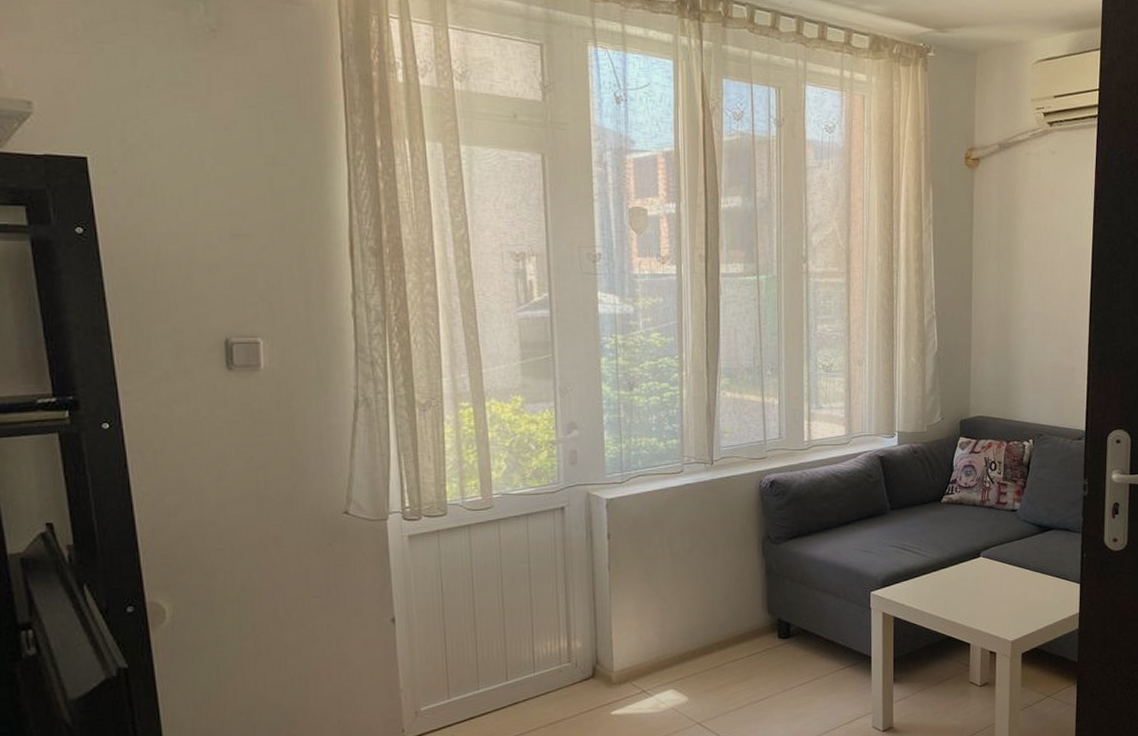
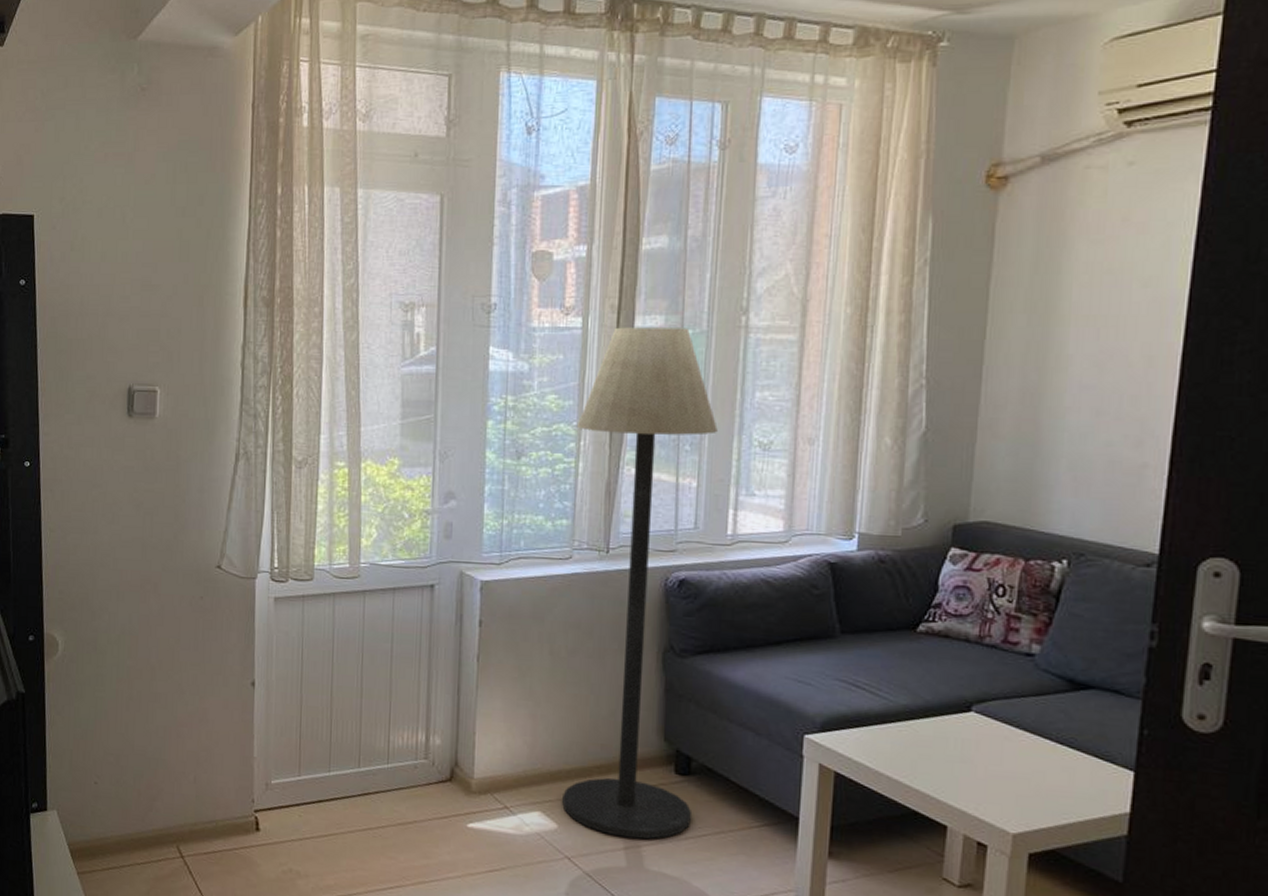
floor lamp: none [678,274,793,698] -> present [562,327,718,840]

